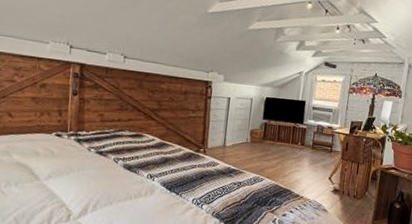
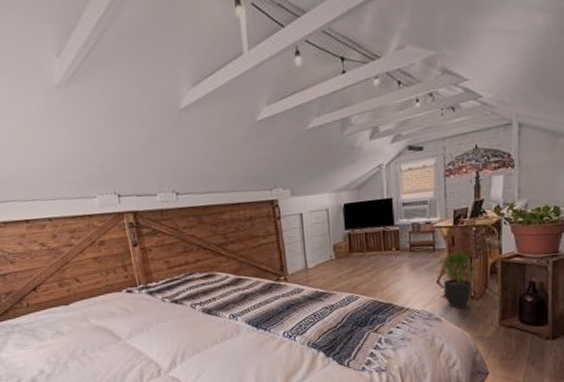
potted plant: none [330,154,363,204] -> present [436,249,477,308]

